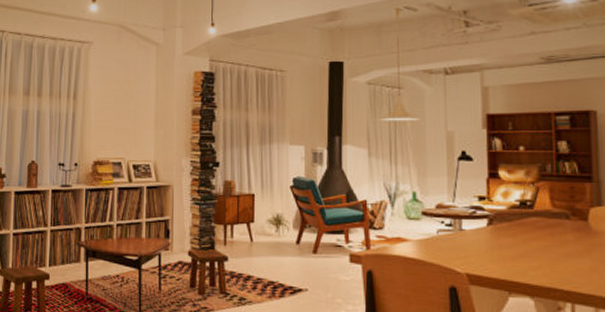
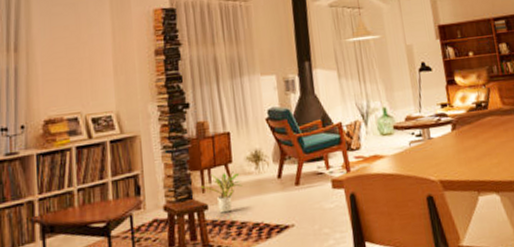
potted plant: none [221,230,262,267] -> present [199,171,242,213]

